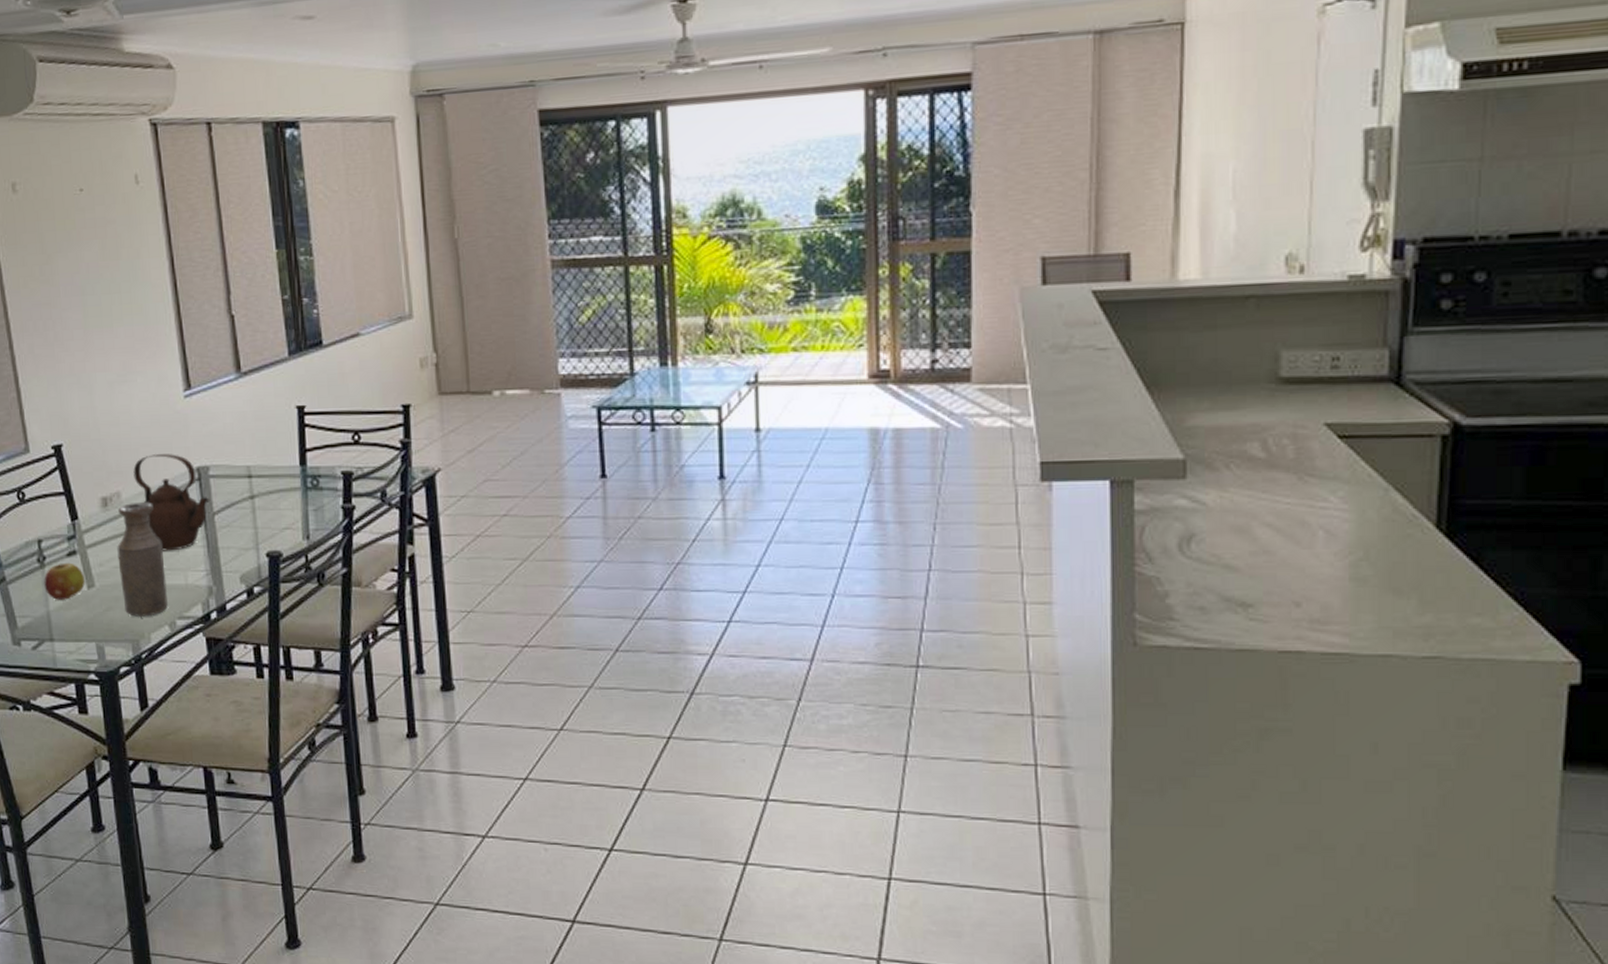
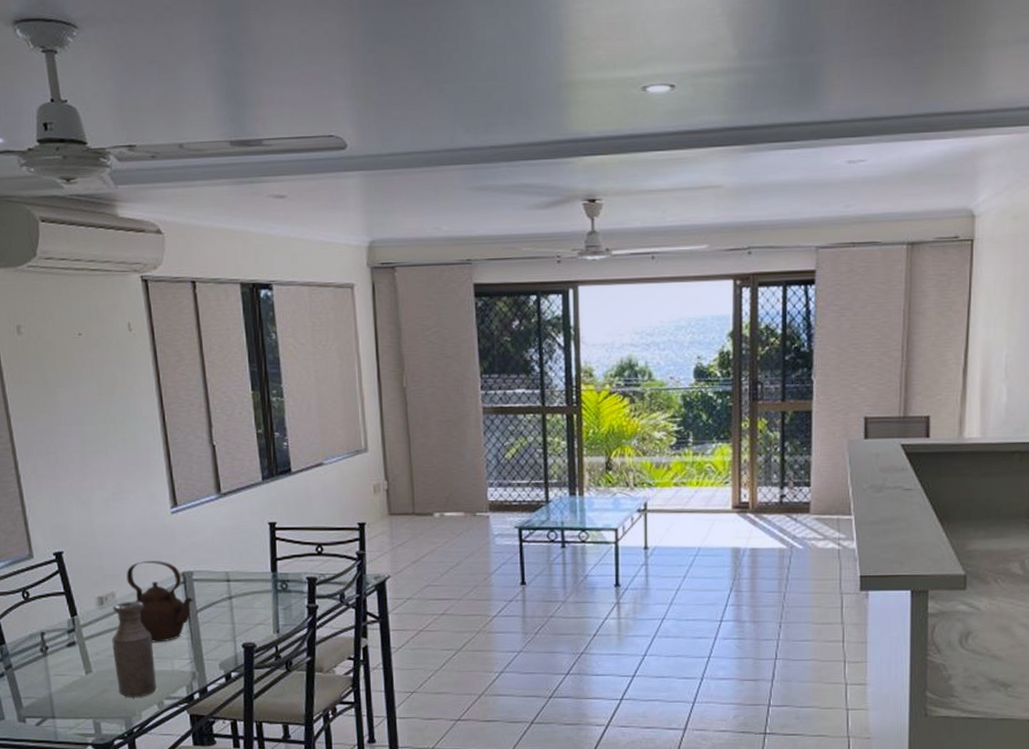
fruit: present [44,562,85,600] -> none [46,652,83,684]

